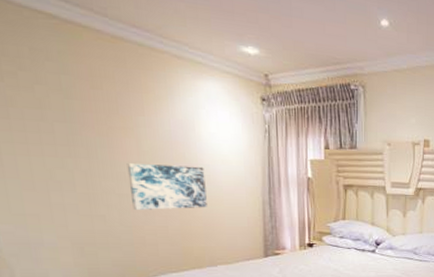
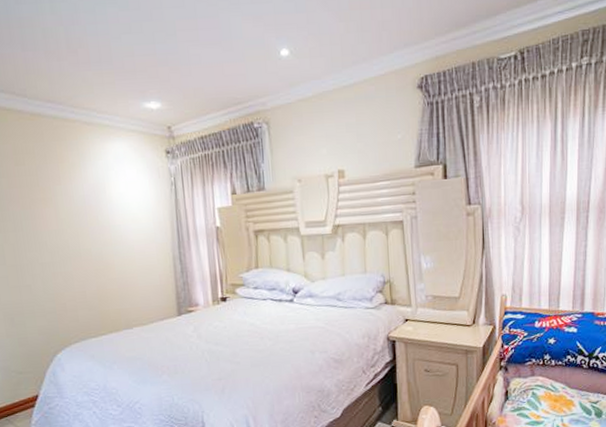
wall art: present [126,163,207,210] -> none [47,228,121,277]

